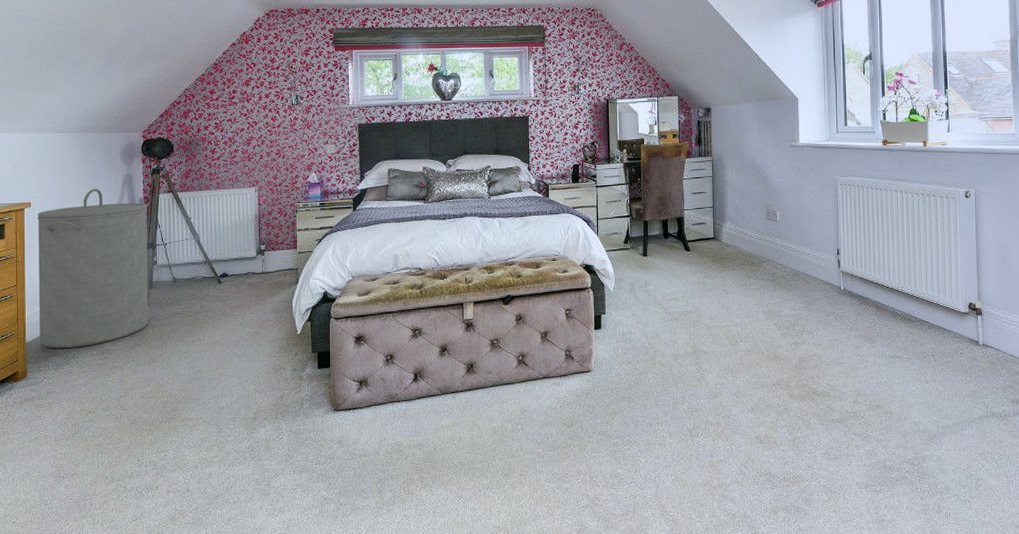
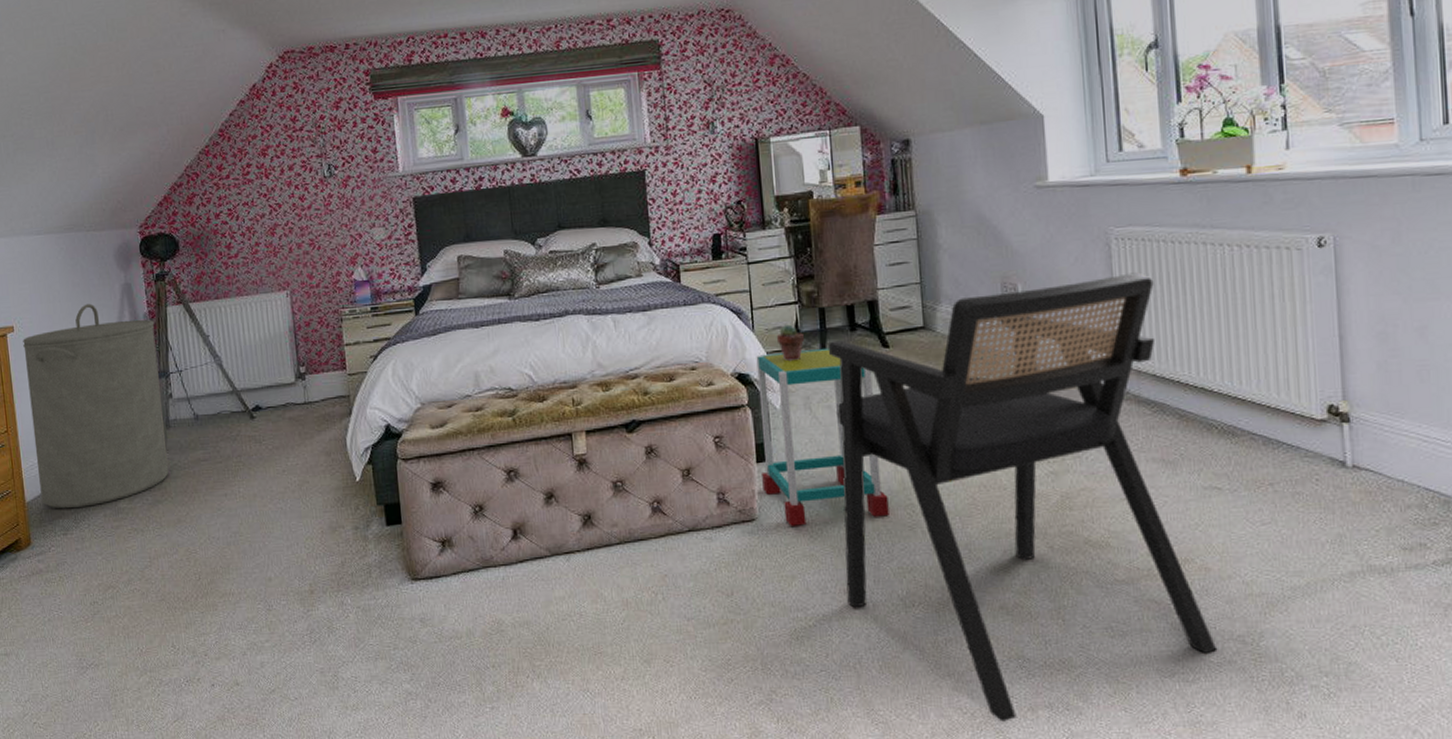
side table: none [598,249,684,376] -> present [756,347,889,526]
potted succulent: none [613,231,632,258] -> present [776,324,804,362]
armchair: none [648,208,896,520] -> present [827,272,1218,722]

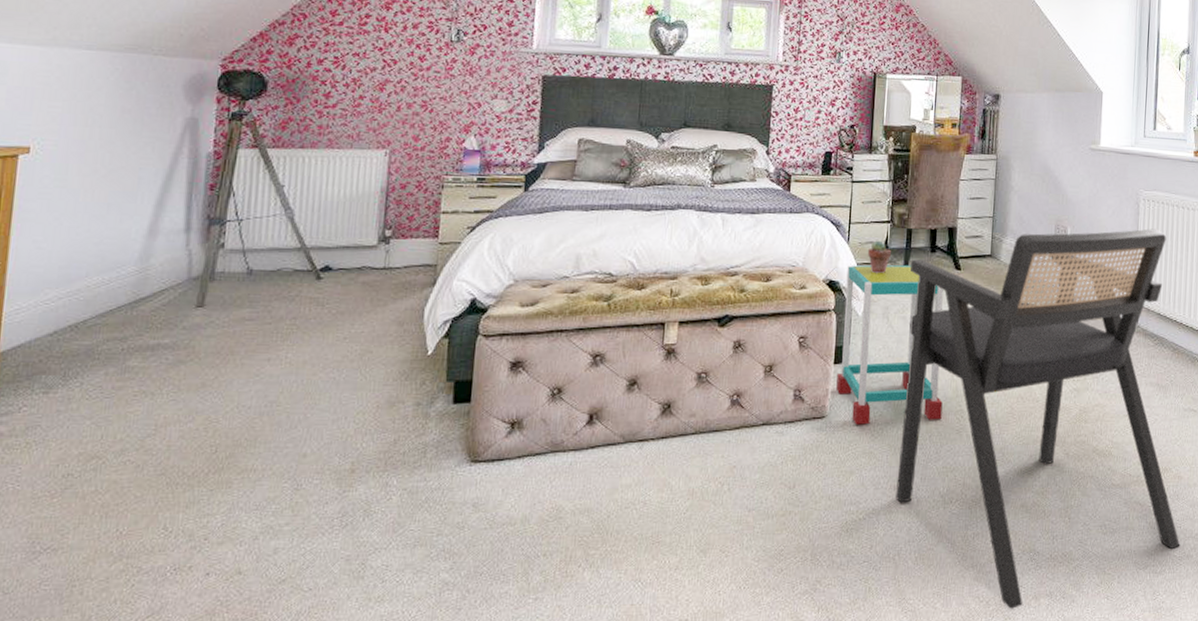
laundry hamper: present [23,303,169,509] -> none [22,133,219,363]

